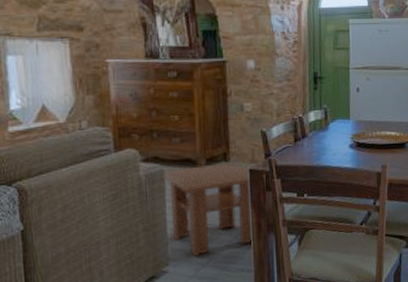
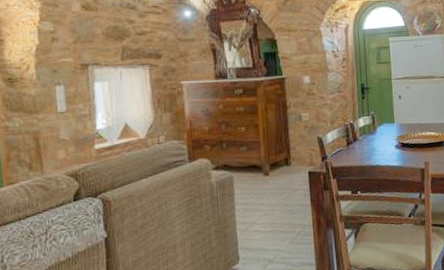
coffee table: present [162,162,253,257] -> none [231,166,314,254]

